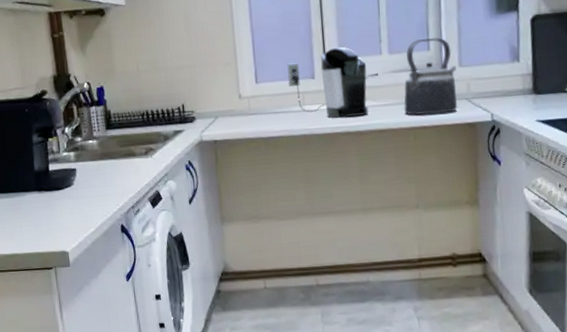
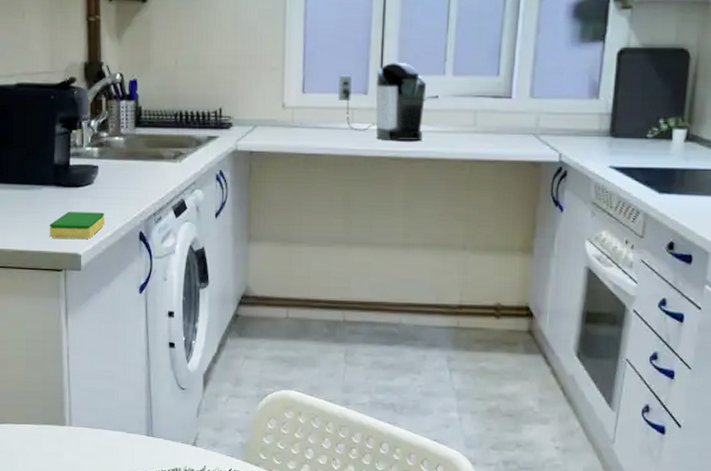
dish sponge: none [36,211,88,239] -> present [49,212,105,239]
kettle: present [404,37,458,115] -> none [463,61,526,148]

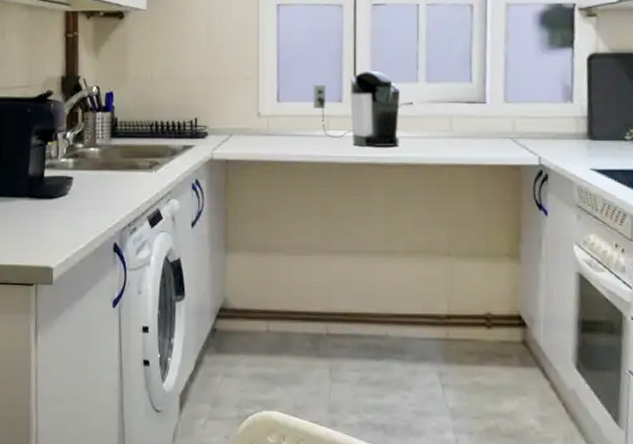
dish sponge: present [49,212,105,239] -> none [21,224,79,251]

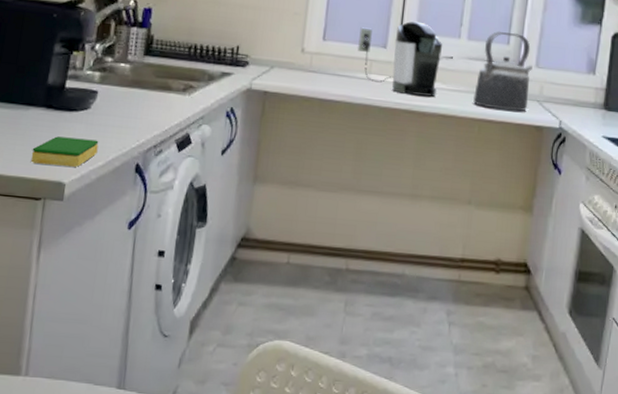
dish sponge: none [21,224,79,251] -> present [31,136,99,167]
kettle: none [440,68,501,152] -> present [473,31,533,112]

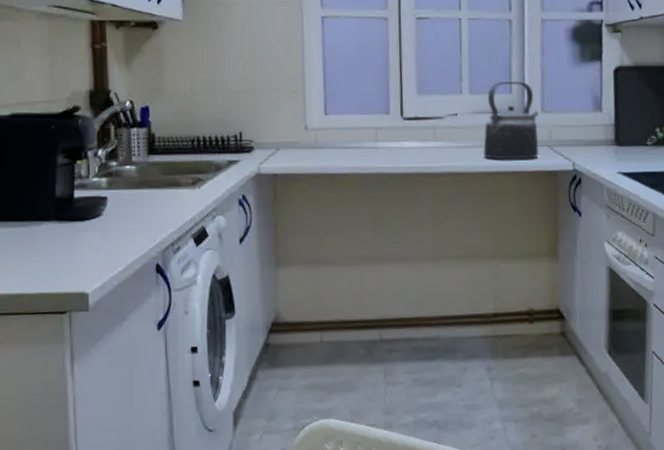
dish sponge: present [31,136,99,167] -> none [50,246,116,278]
coffee maker: present [358,21,443,97] -> none [360,83,446,157]

